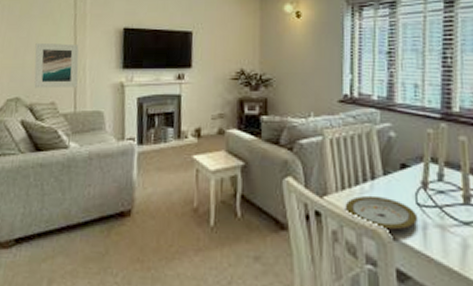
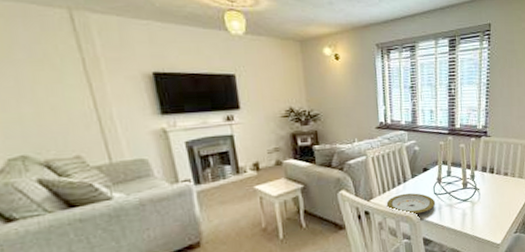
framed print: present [34,42,79,89] -> none [32,91,107,144]

